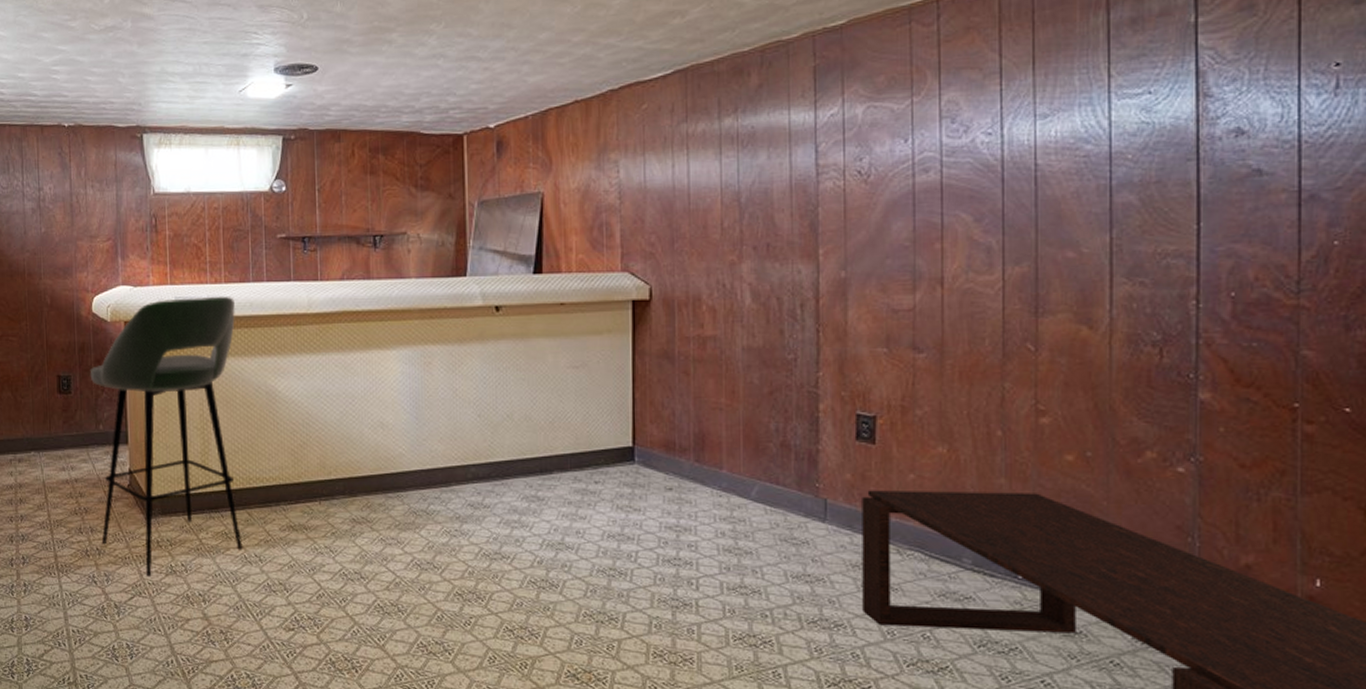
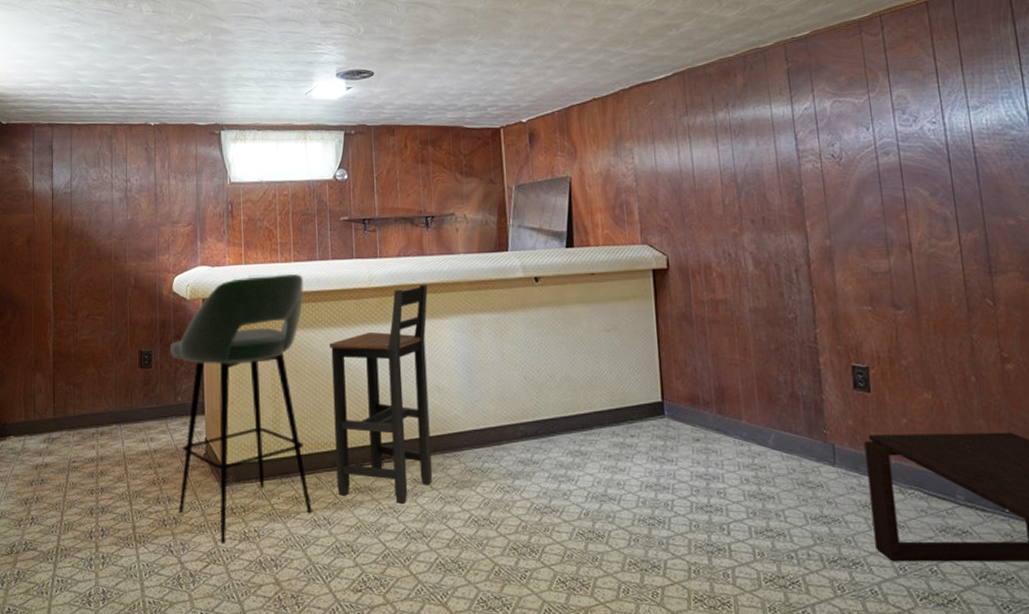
bar stool: none [263,311,373,544] -> present [330,284,433,504]

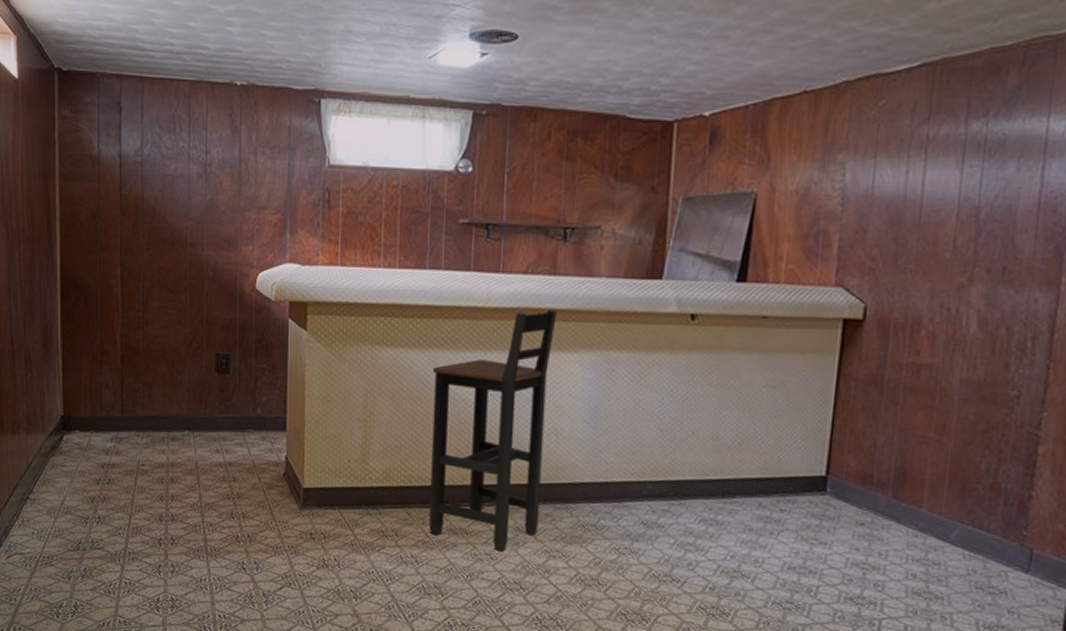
bar stool: present [170,274,312,543] -> none [250,281,408,568]

